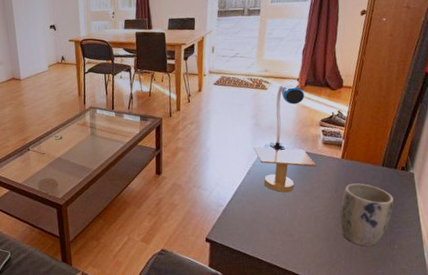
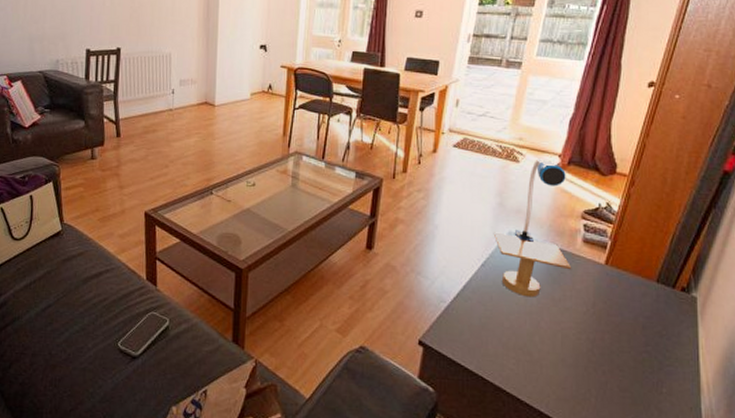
plant pot: present [339,183,394,247] -> none [594,299,667,386]

